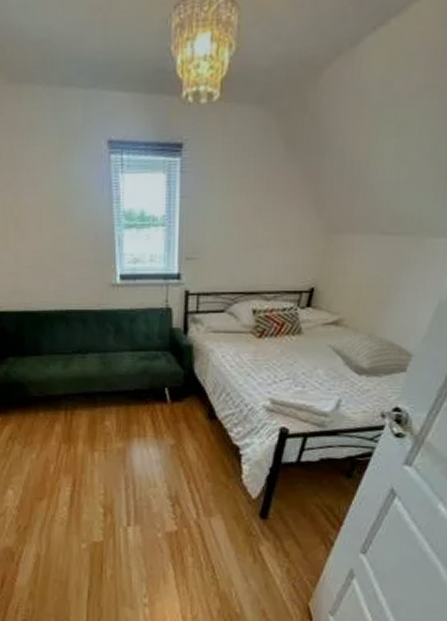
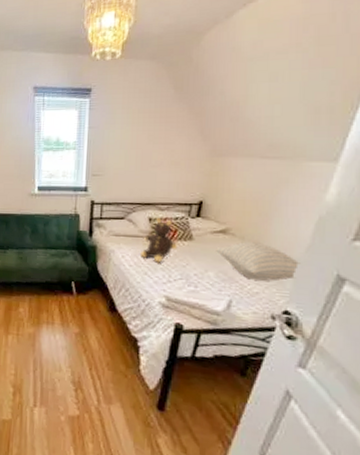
teddy bear: none [243,308,284,362] -> present [141,217,177,263]

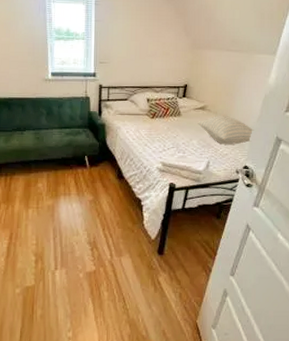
teddy bear: present [141,217,177,263] -> none [141,98,169,136]

